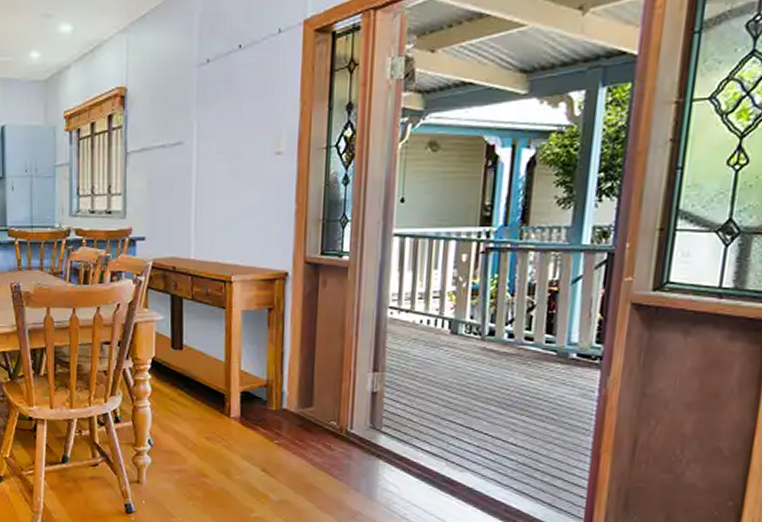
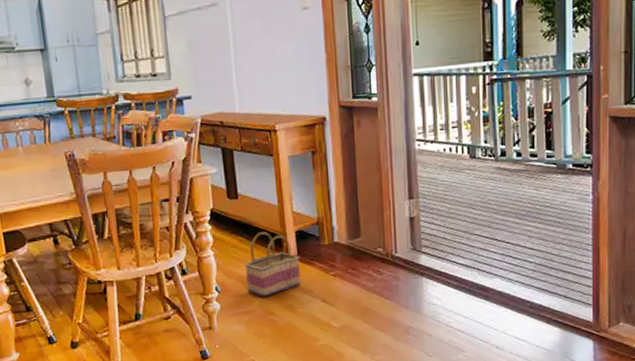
basket: none [181,388,242,457] -> present [244,232,301,297]

